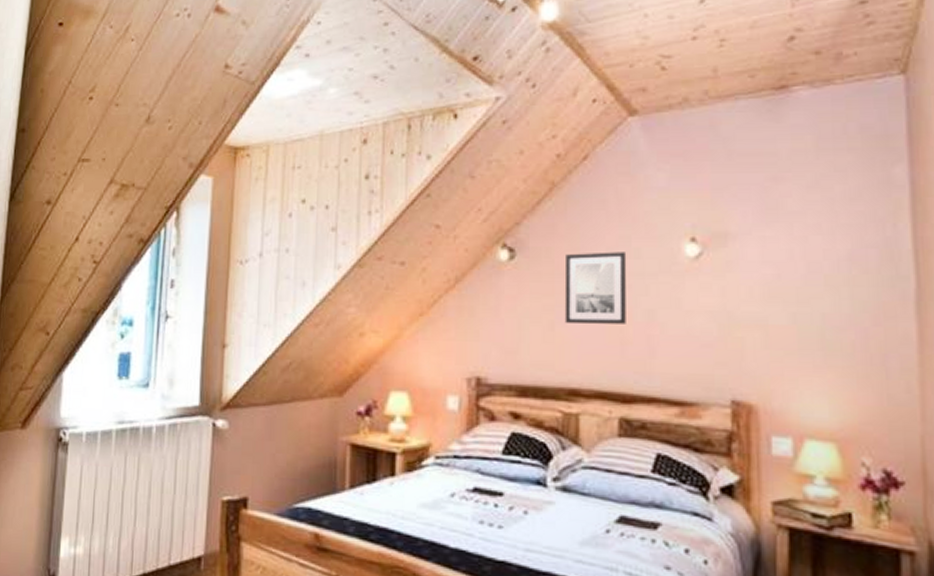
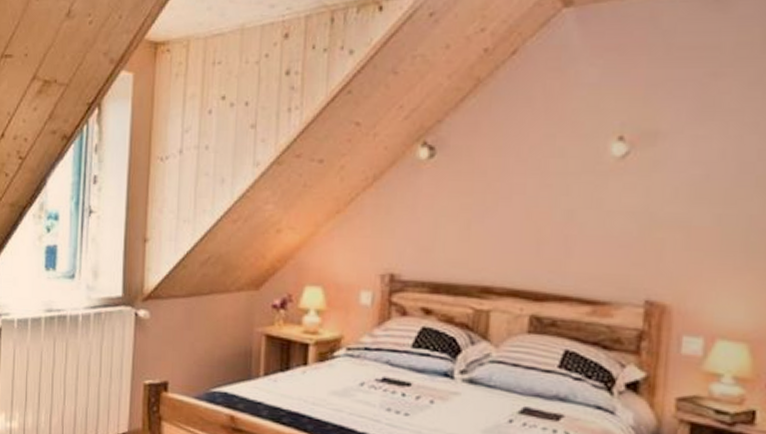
wall art: present [564,252,627,324] -> none [481,150,550,224]

